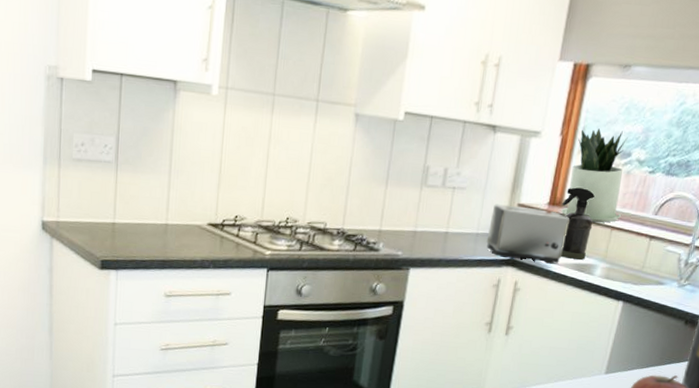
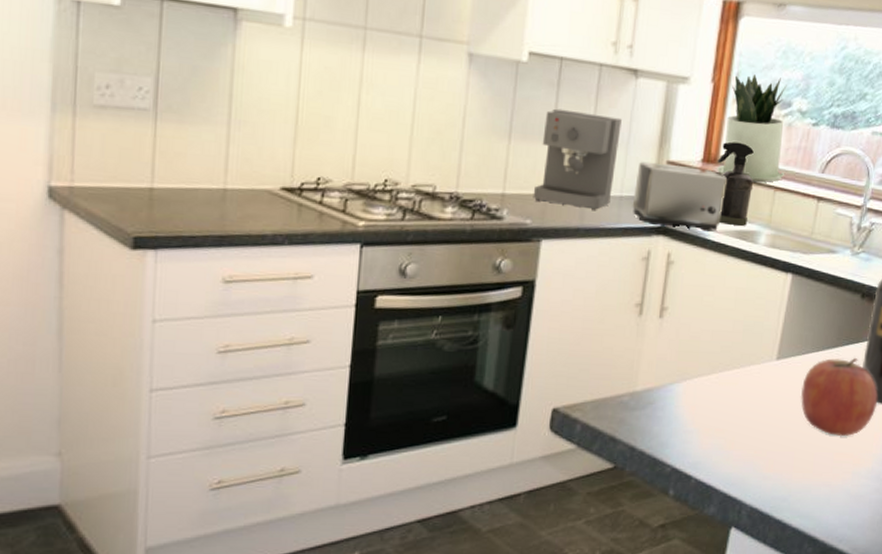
coffee maker: none [404,159,481,246] -> present [533,108,622,211]

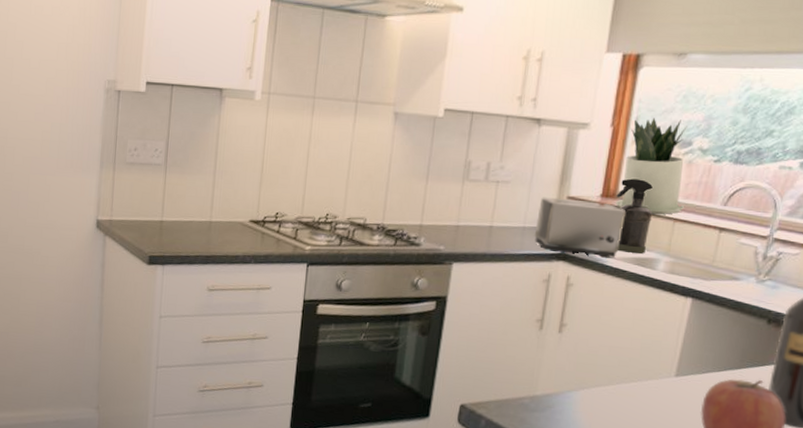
coffee maker: present [533,108,622,211] -> none [446,154,526,240]

